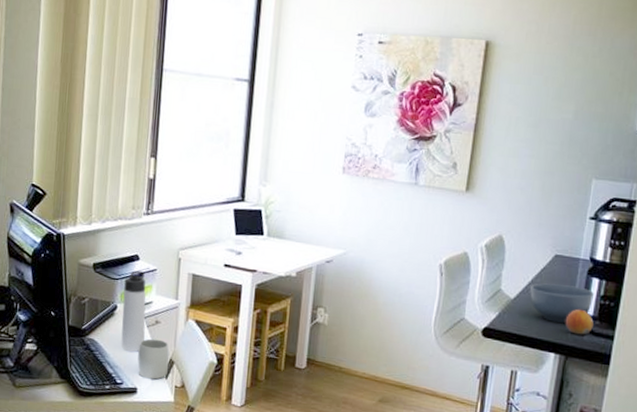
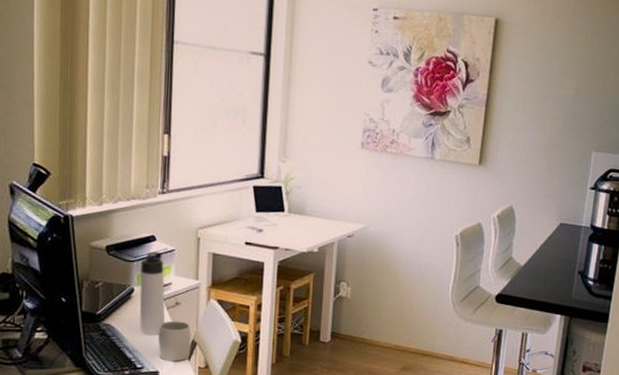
bowl: present [530,283,594,323] -> none [538,250,594,286]
fruit: present [565,308,594,335] -> none [569,272,594,297]

